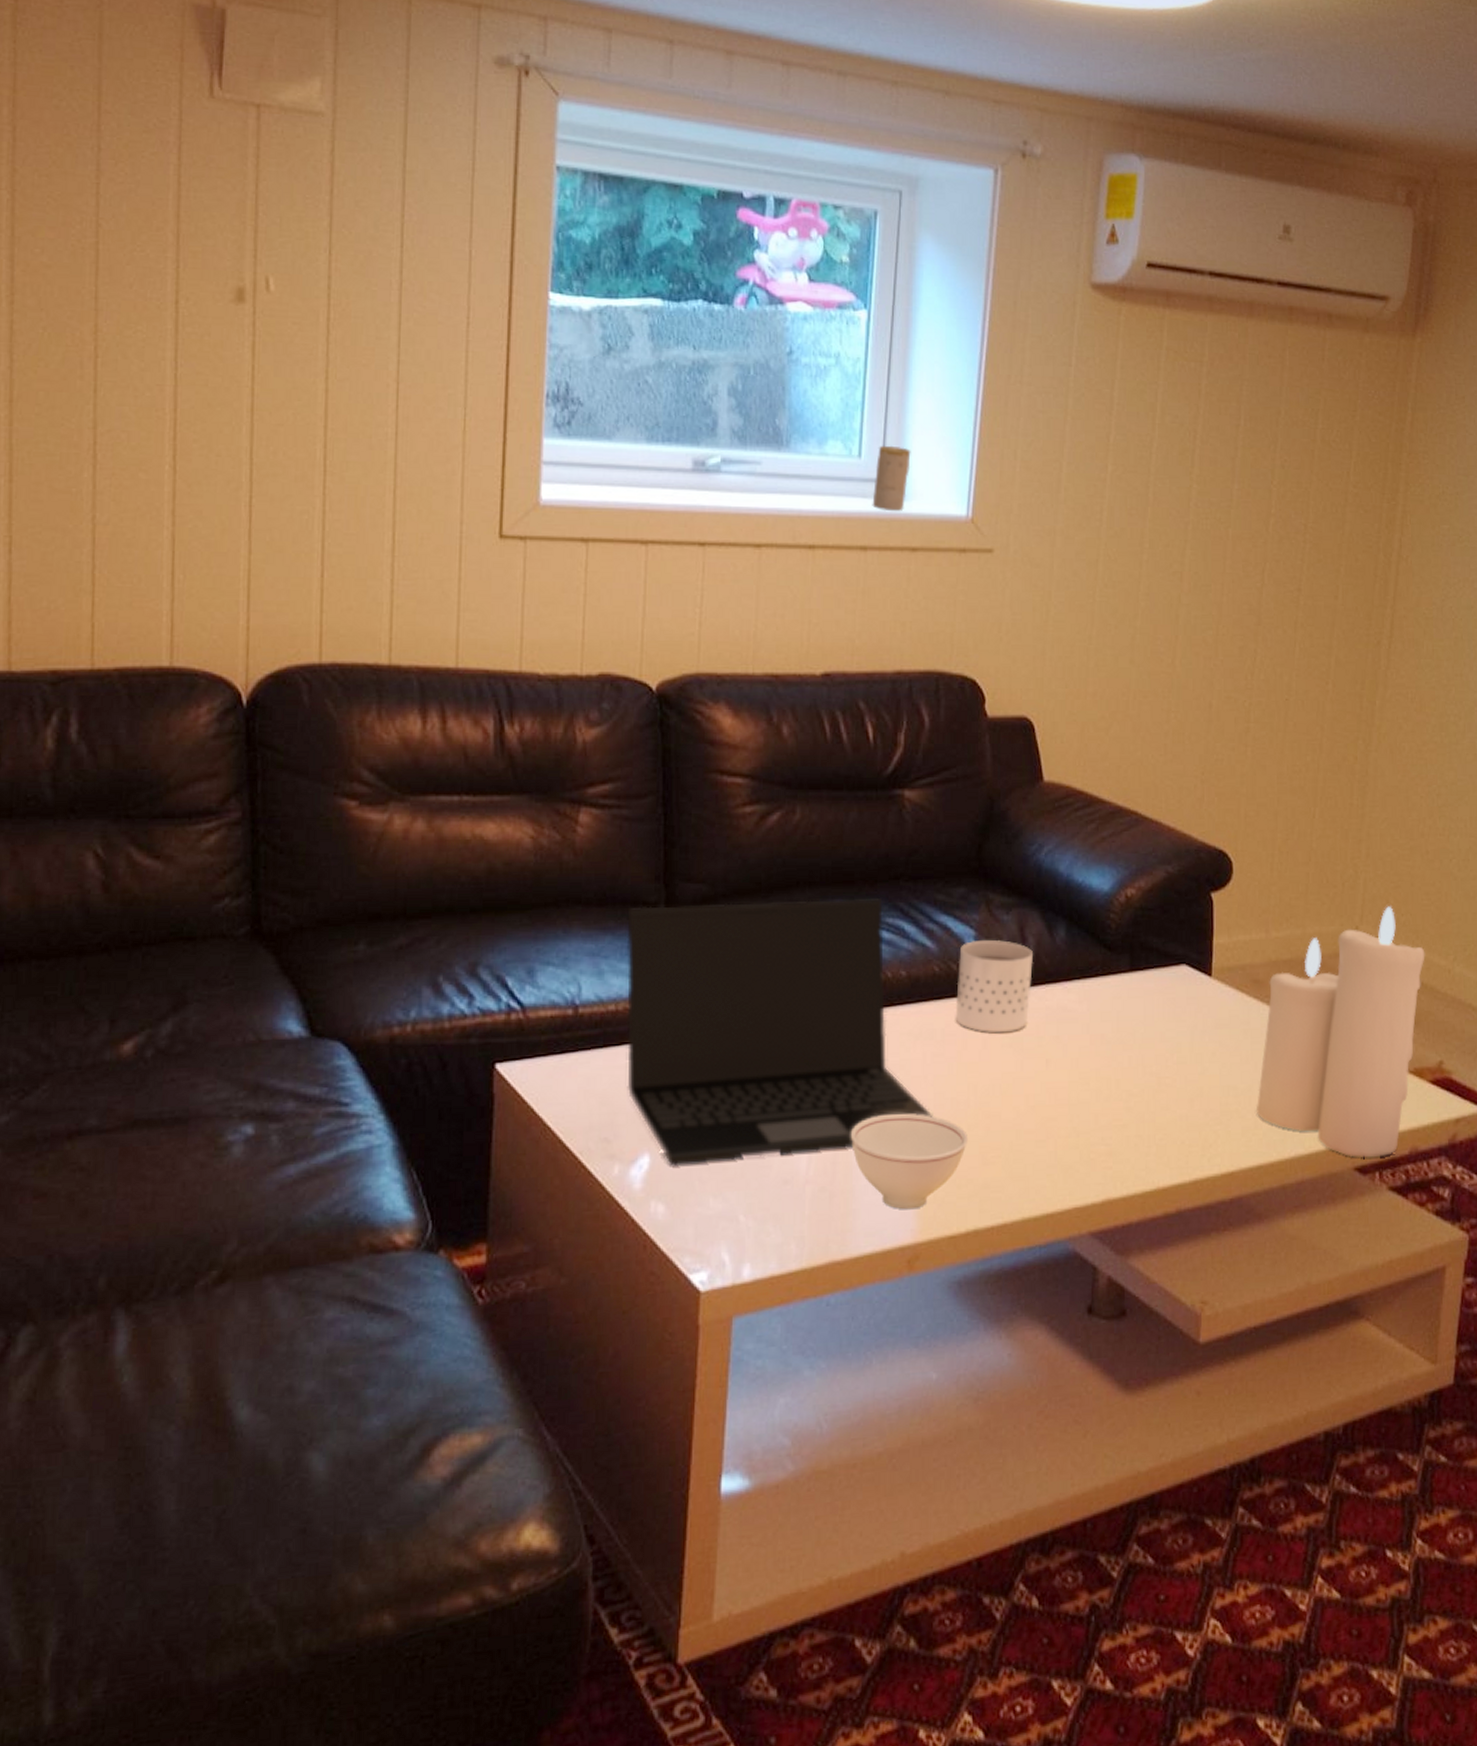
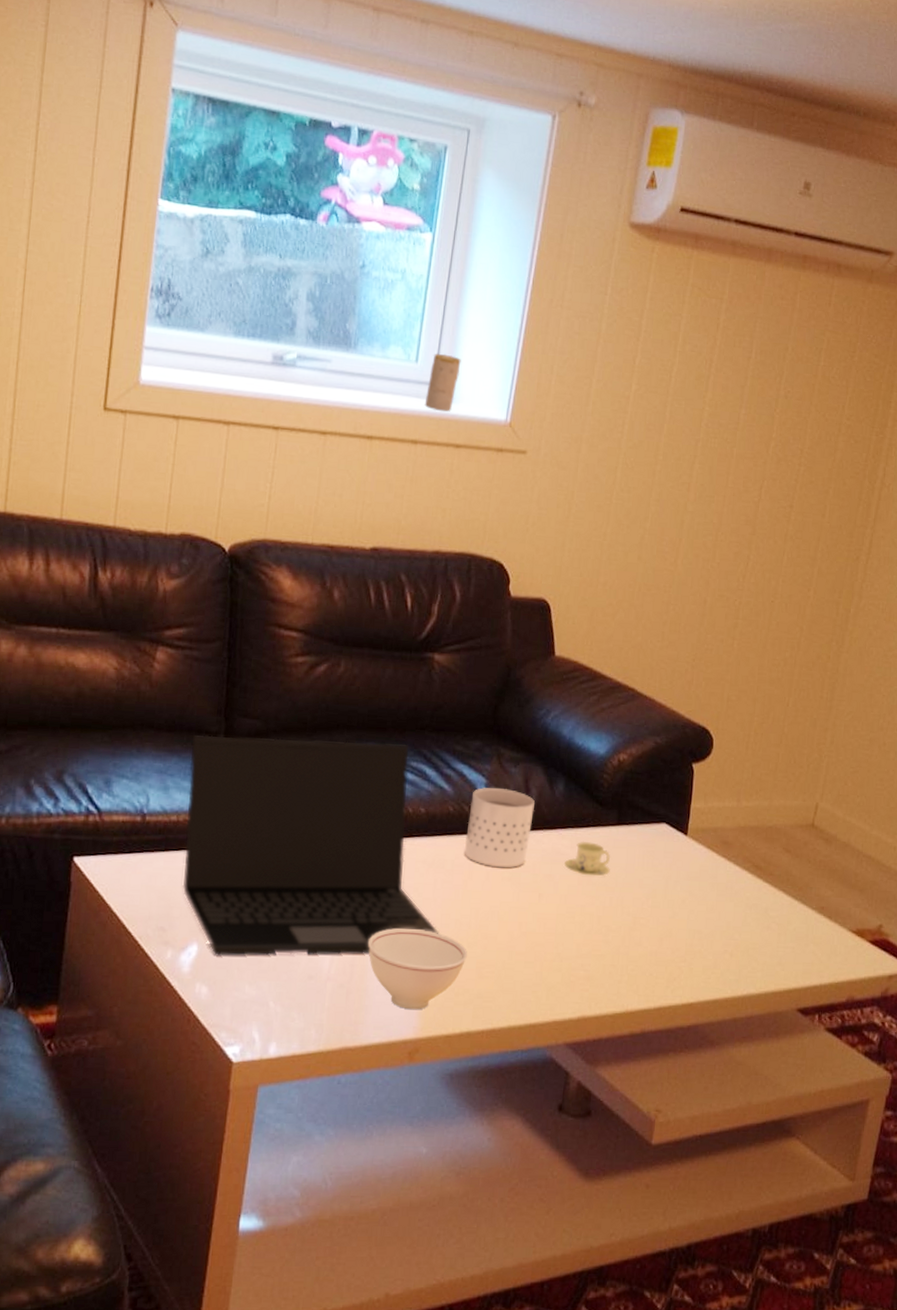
cup and saucer: none [1072,993,1126,1034] -> present [563,841,610,877]
candle: present [1257,906,1425,1158] -> none [717,788,875,1002]

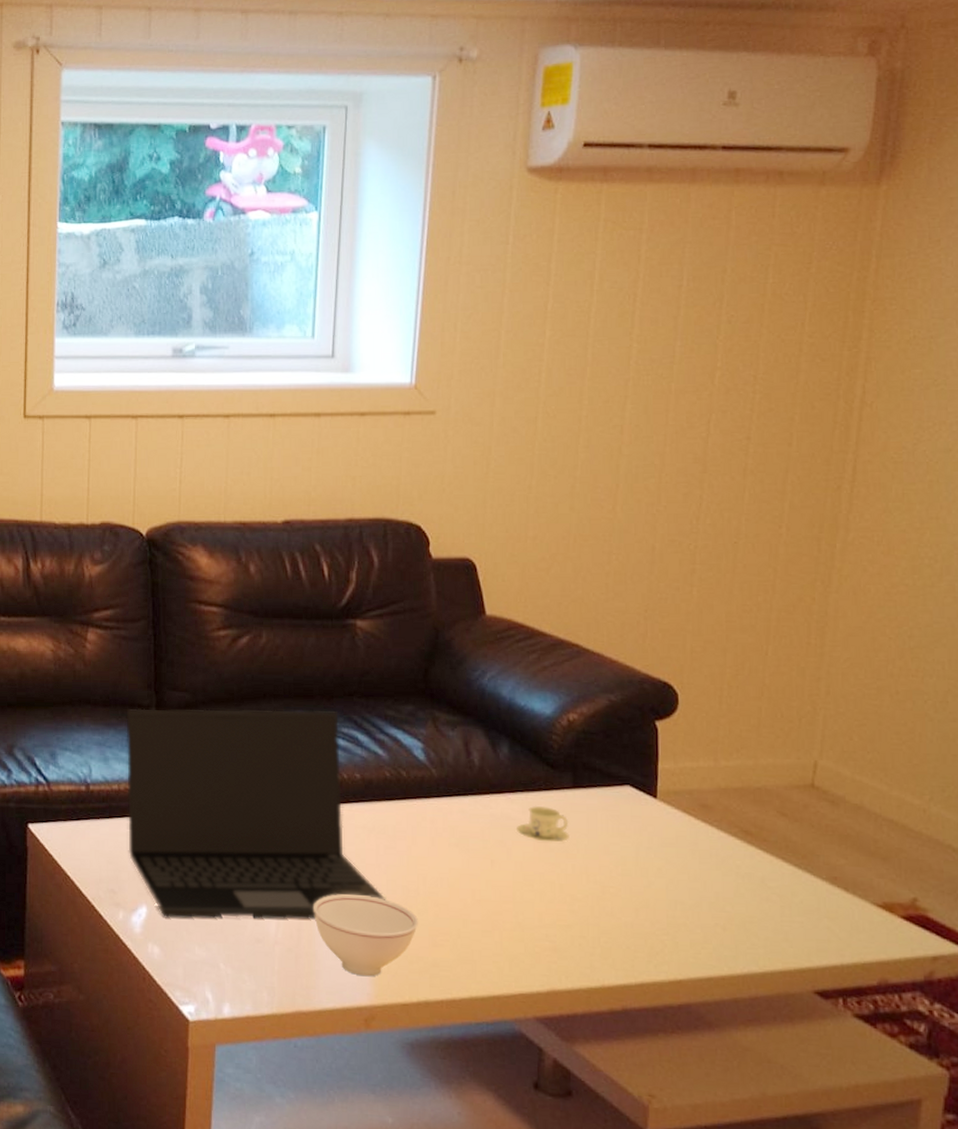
candle: present [424,353,461,413] -> none [324,326,359,383]
mug: present [464,787,536,868] -> none [405,751,479,834]

